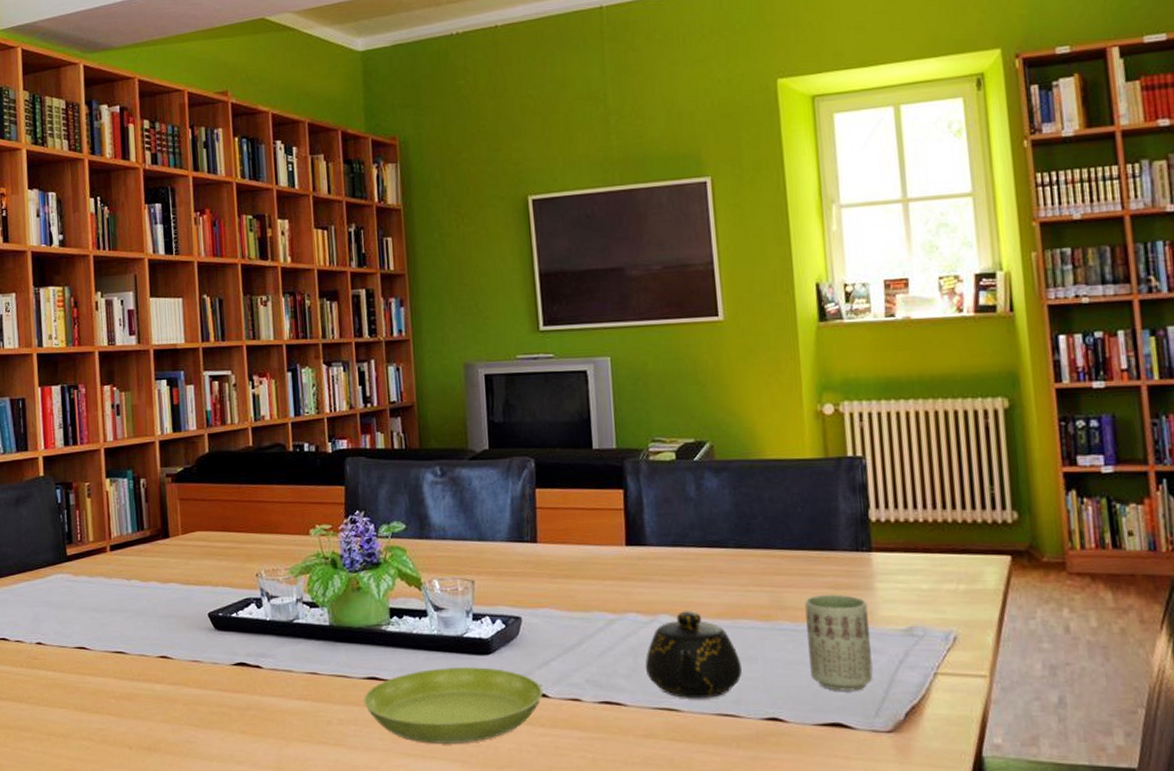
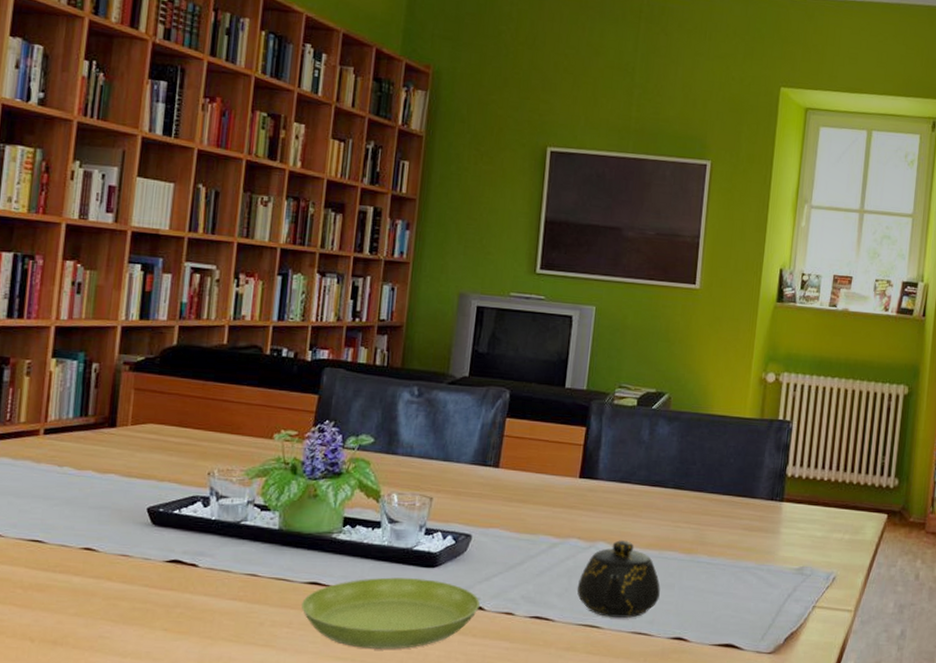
cup: present [804,594,873,691] -> none [716,534,772,618]

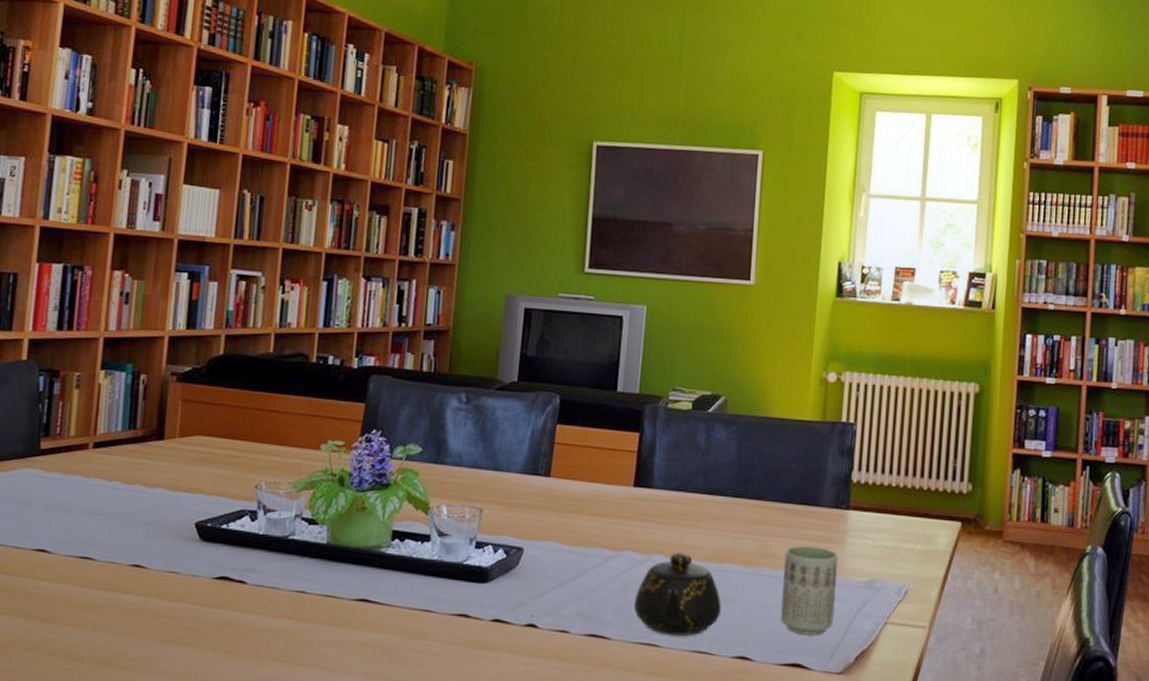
saucer: present [301,577,481,649] -> none [351,593,534,670]
cup: none [716,534,772,618] -> present [781,545,839,635]

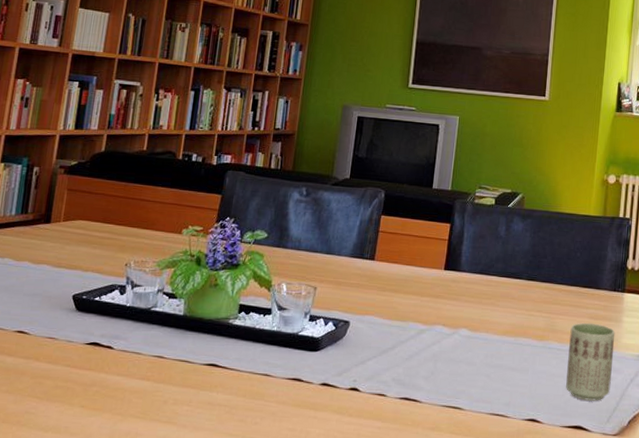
teapot: present [633,552,721,636] -> none [441,327,516,400]

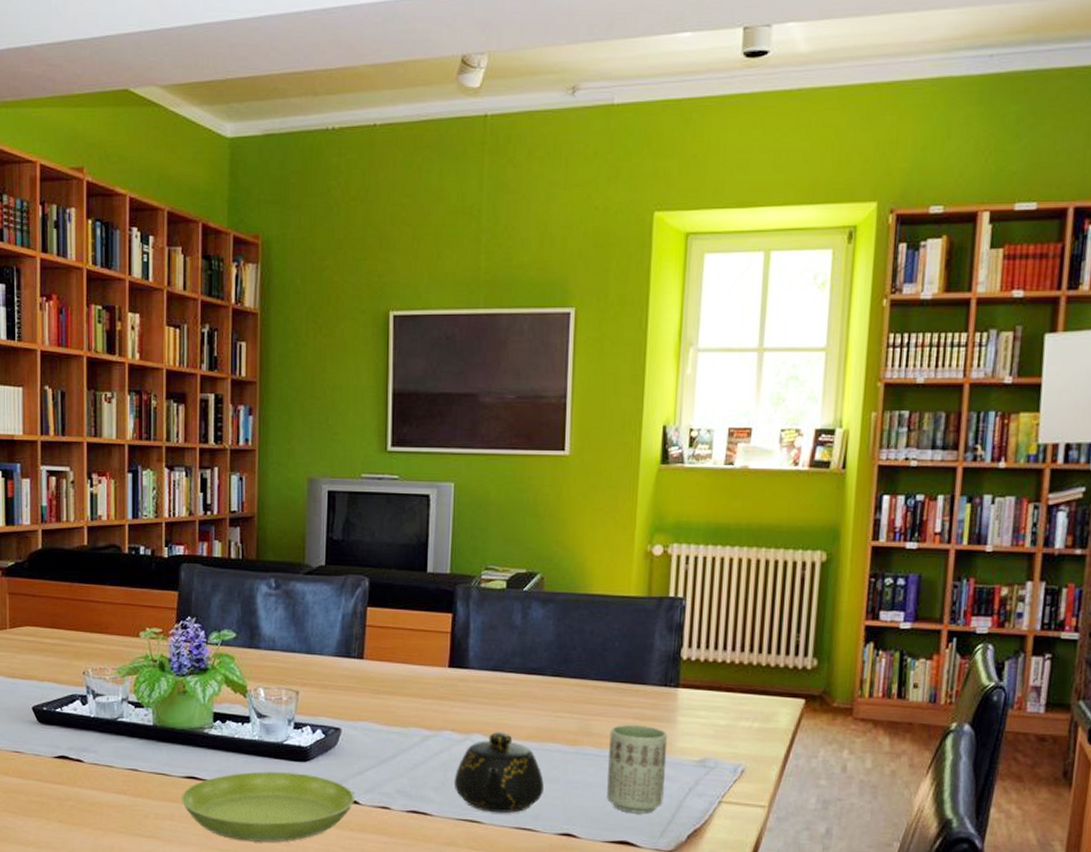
saucer: none [200,360,357,427] -> present [182,771,356,842]
teapot: none [441,327,516,400] -> present [454,732,544,813]

